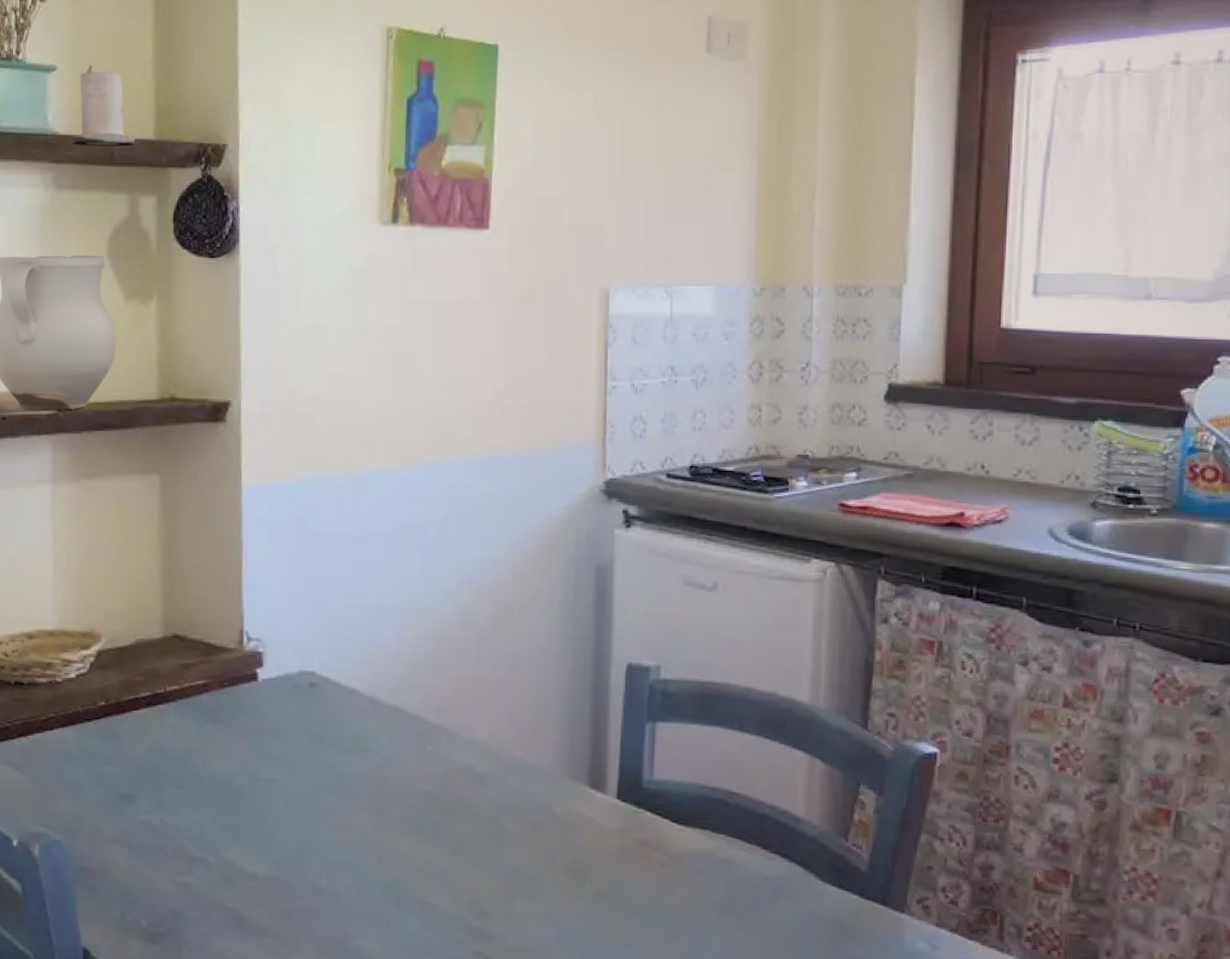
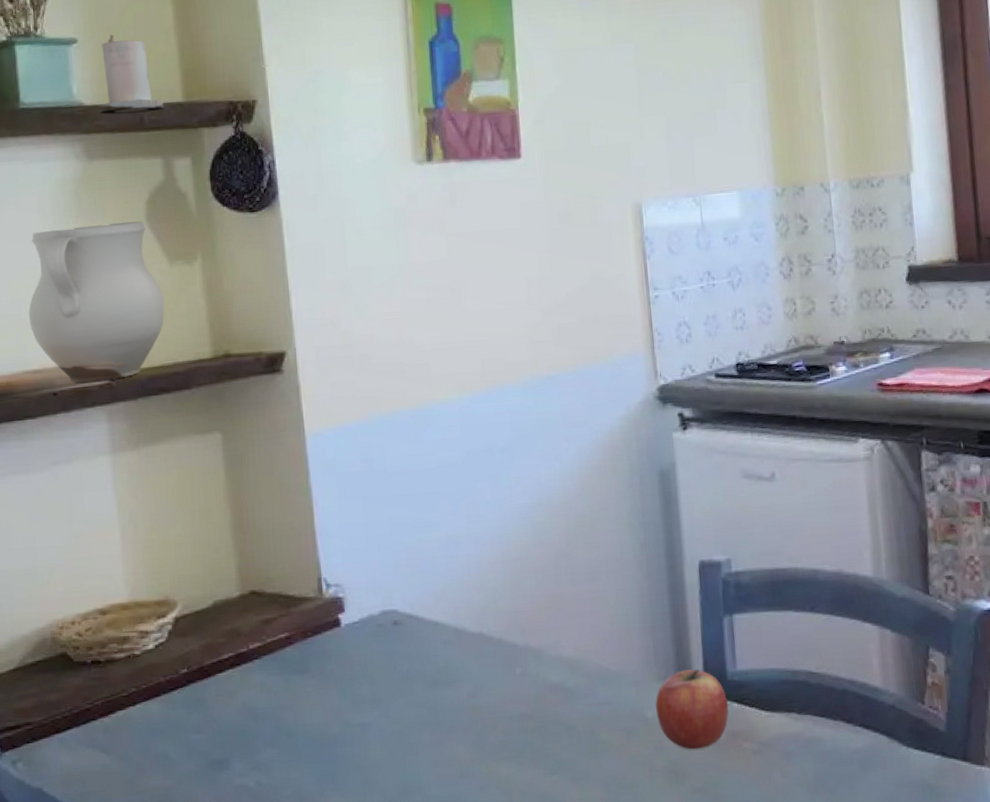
apple: none [564,770,641,853] -> present [655,669,729,750]

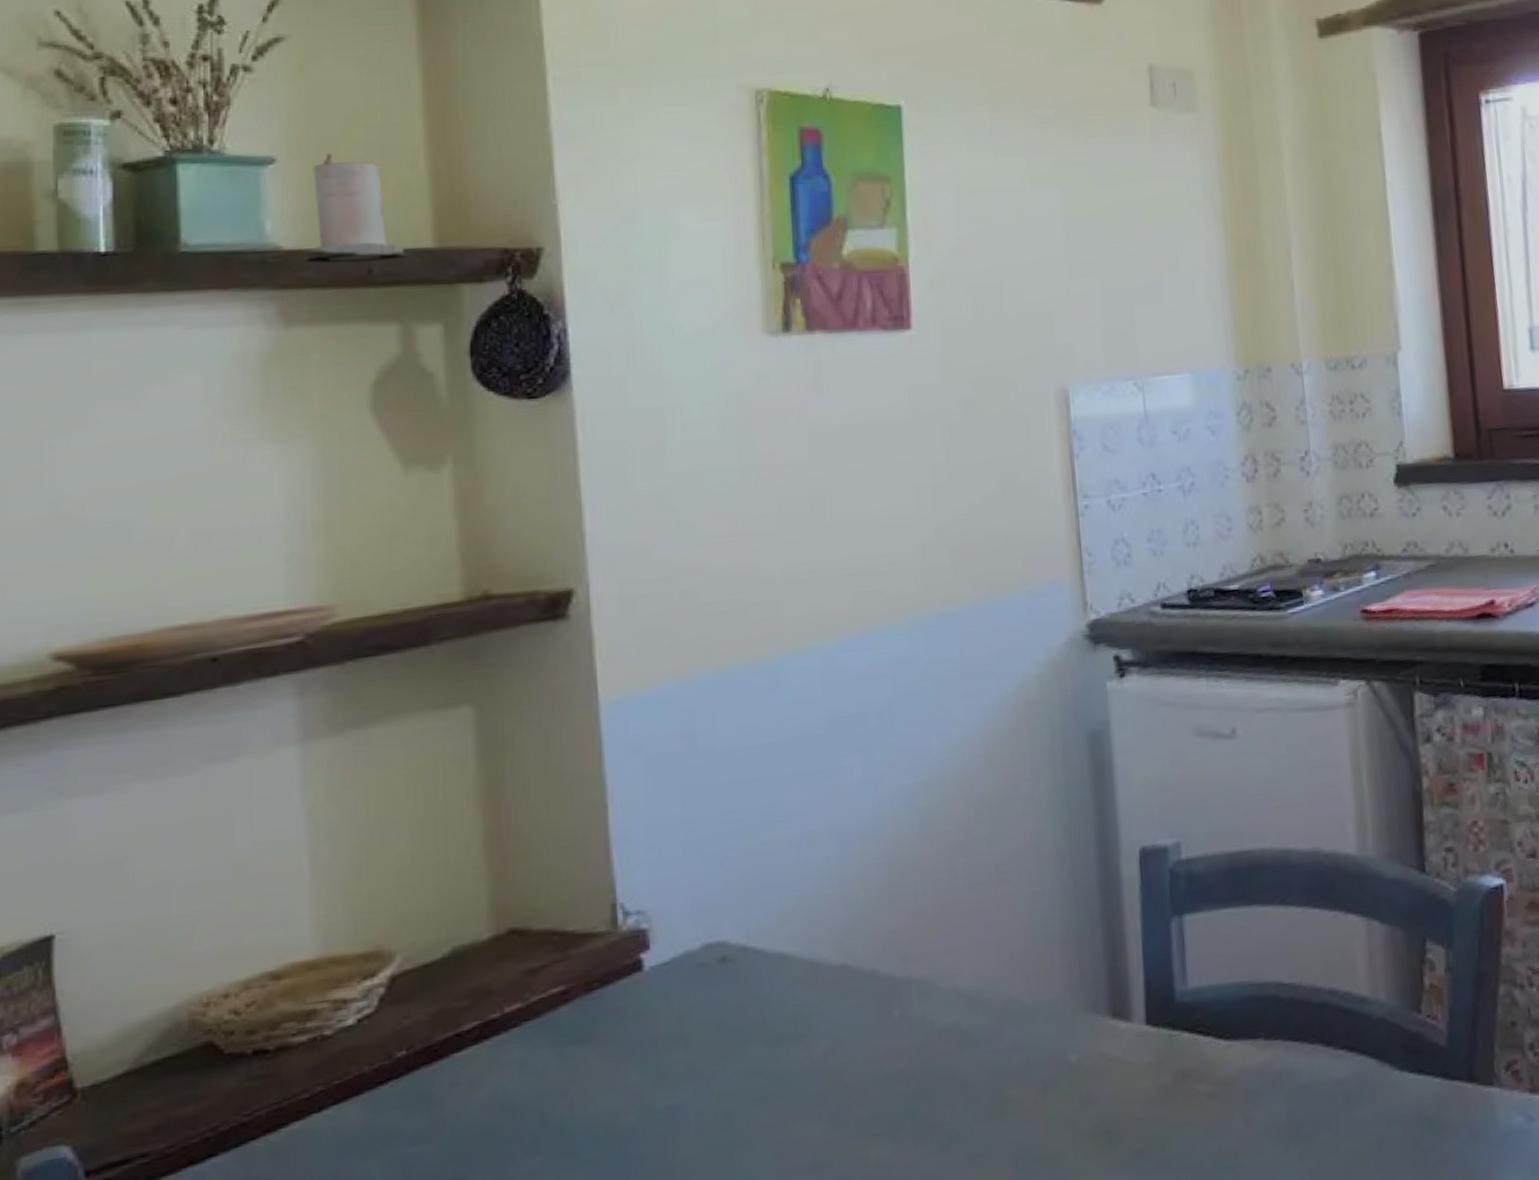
ceramic jug: present [29,221,165,383] -> none [178,411,394,642]
apple: present [655,669,729,750] -> none [1080,991,1178,1101]

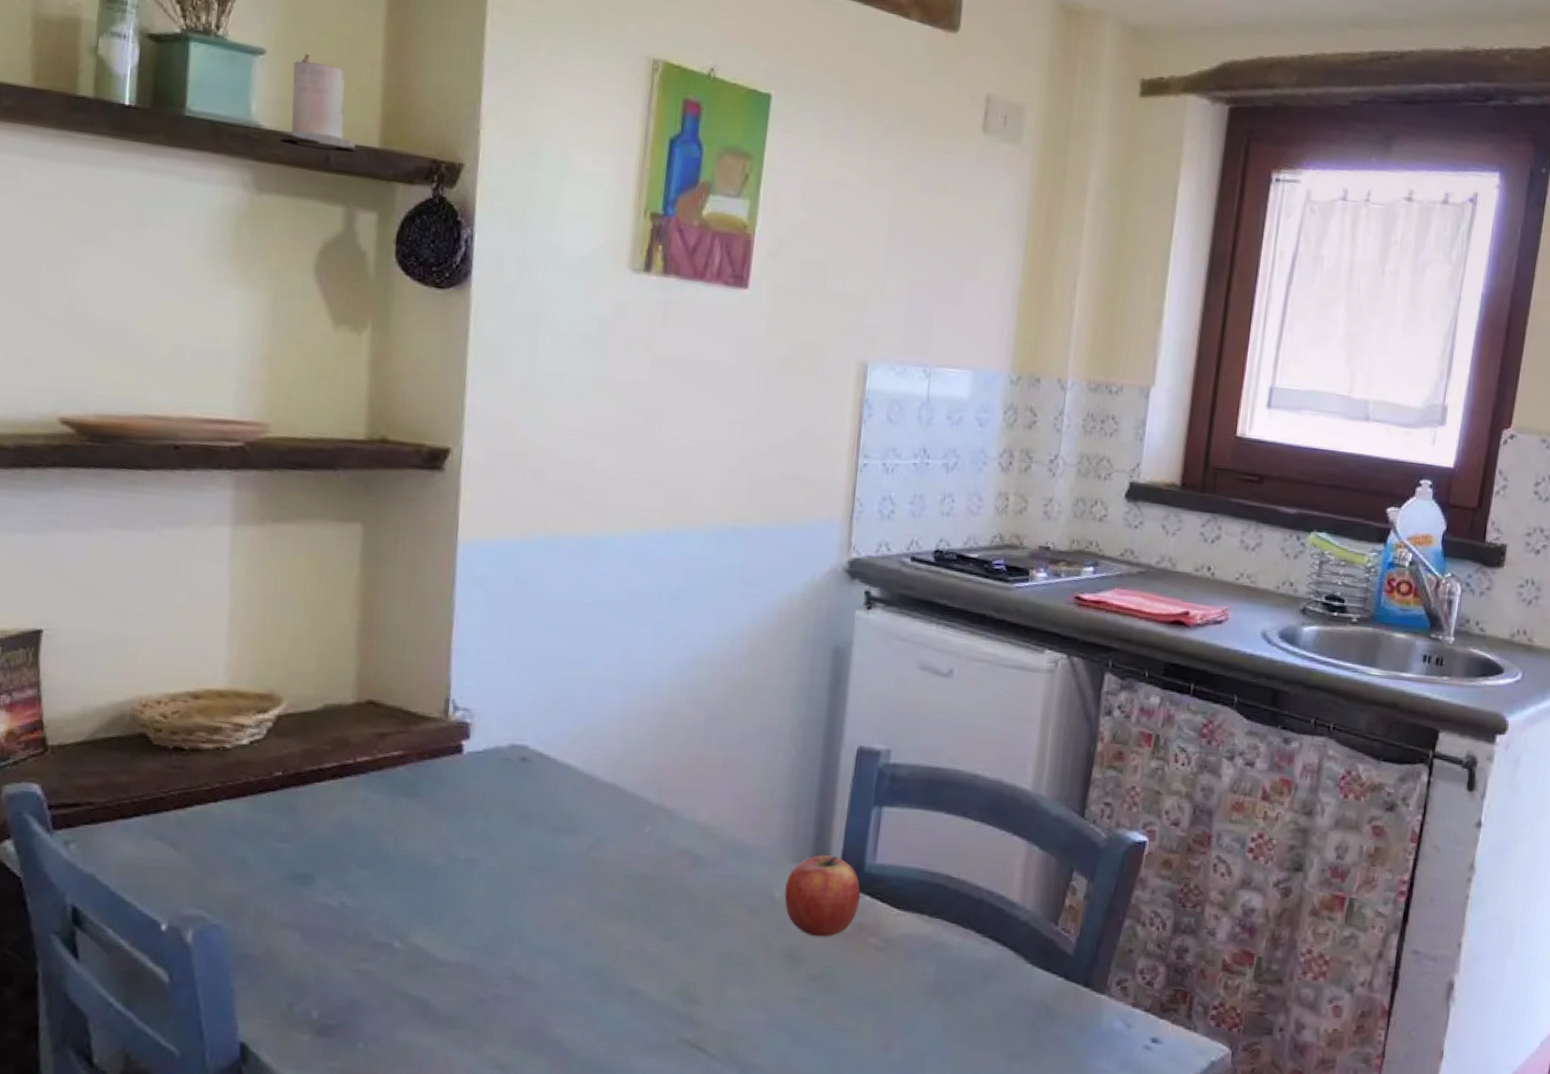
apple: none [1080,991,1178,1101] -> present [784,854,861,937]

